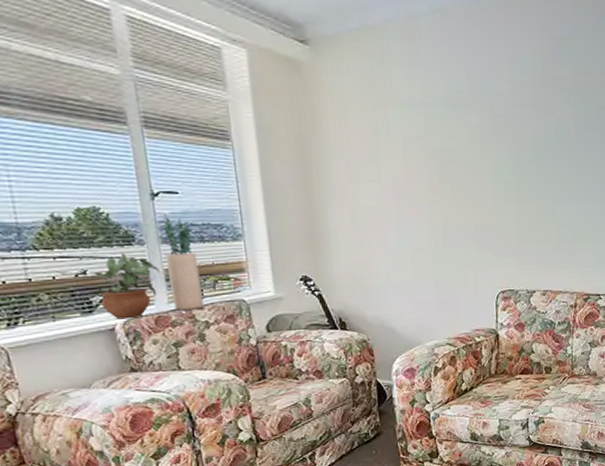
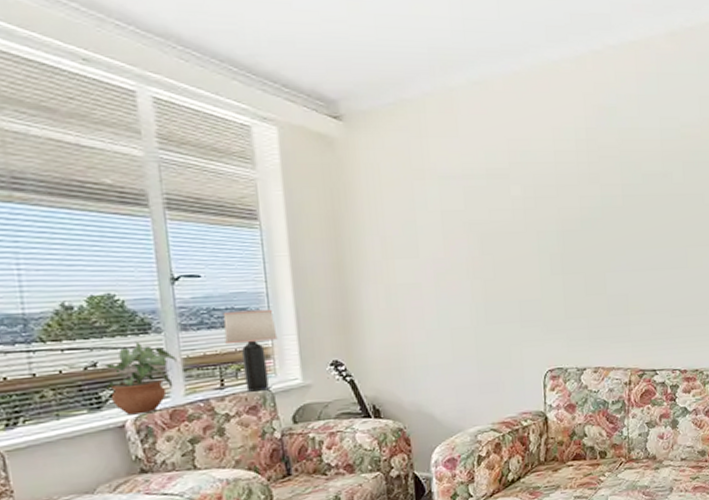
vase: present [162,214,204,310] -> none [182,299,224,403]
table lamp: none [200,226,251,302] -> present [222,309,278,392]

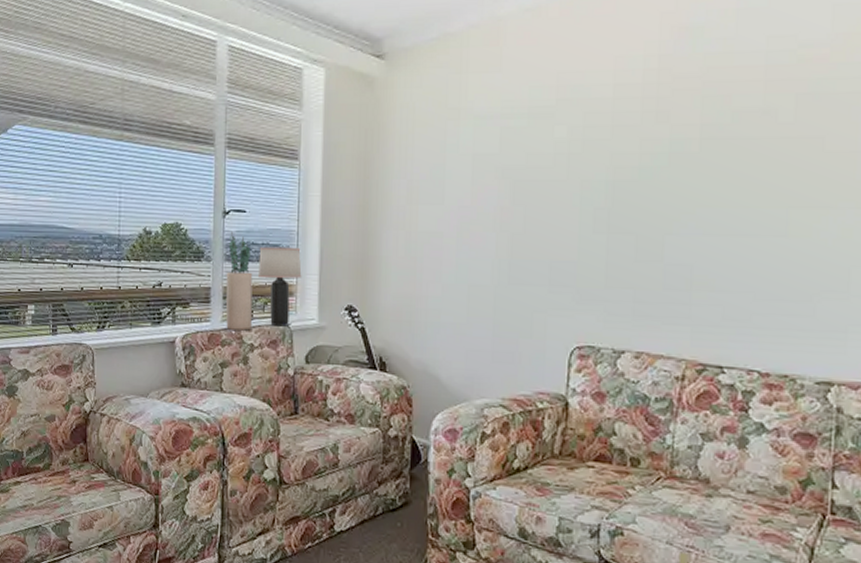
potted plant: present [103,341,178,416] -> none [165,267,220,333]
vase: none [182,299,224,403] -> present [225,232,253,331]

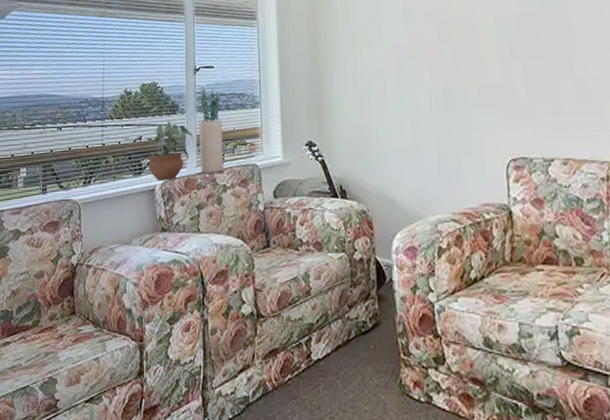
potted plant: none [165,267,220,333] -> present [145,120,194,181]
table lamp: present [258,246,302,327] -> none [227,94,266,166]

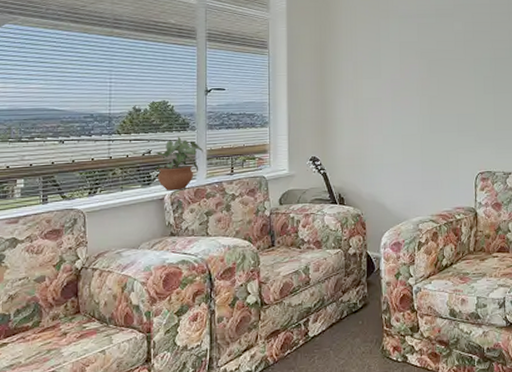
vase: present [199,86,223,174] -> none [209,106,232,184]

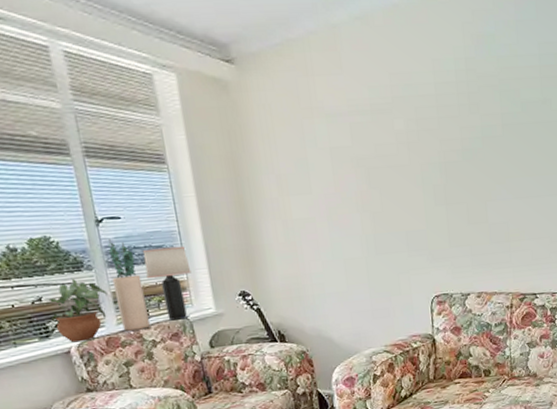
vase: none [209,106,232,184] -> present [108,239,150,331]
table lamp: none [237,115,274,178] -> present [142,246,192,321]

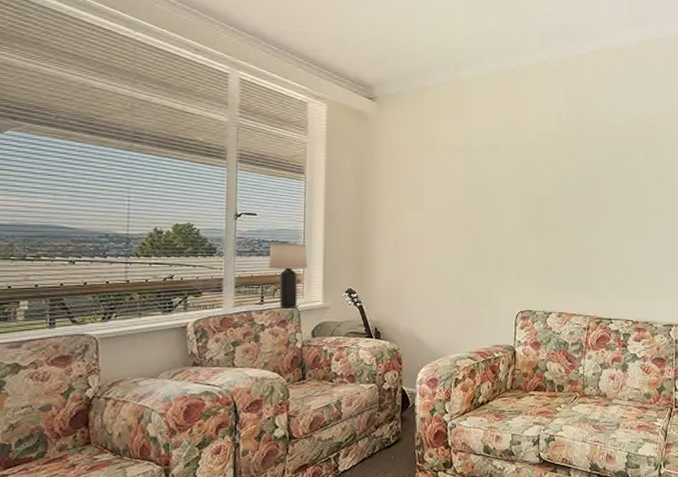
potted plant: present [47,278,109,343] -> none [176,261,232,319]
vase: present [108,239,150,331] -> none [237,232,263,314]

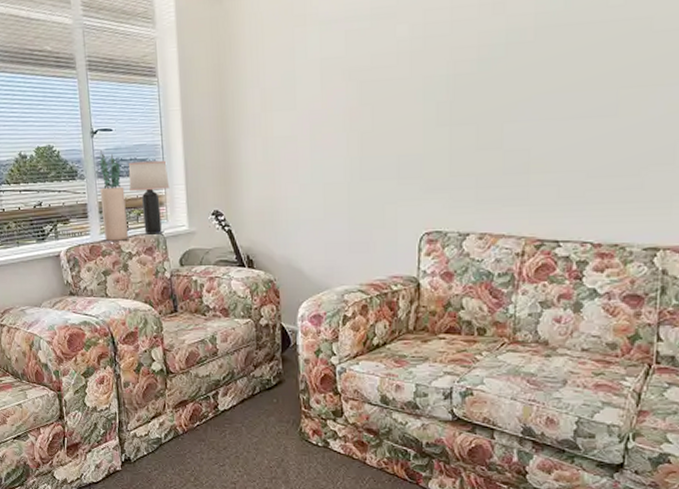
vase: none [237,232,263,314] -> present [99,150,128,241]

